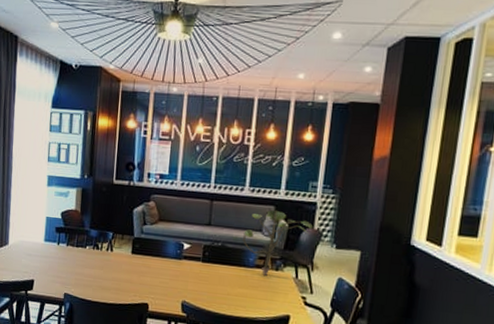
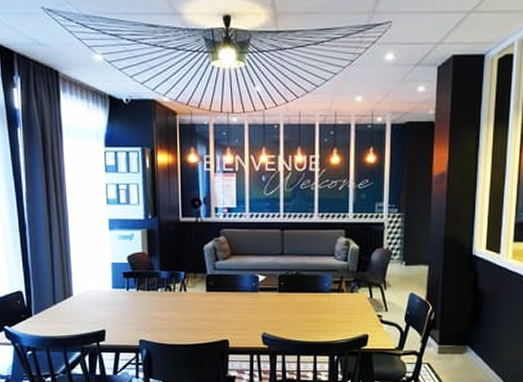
potted plant: present [233,210,314,276] -> none [307,233,383,299]

